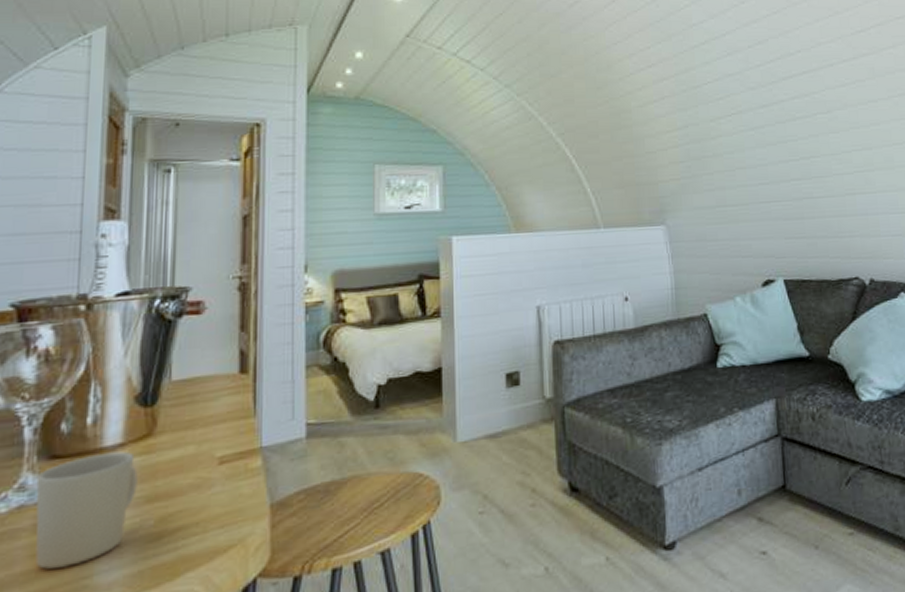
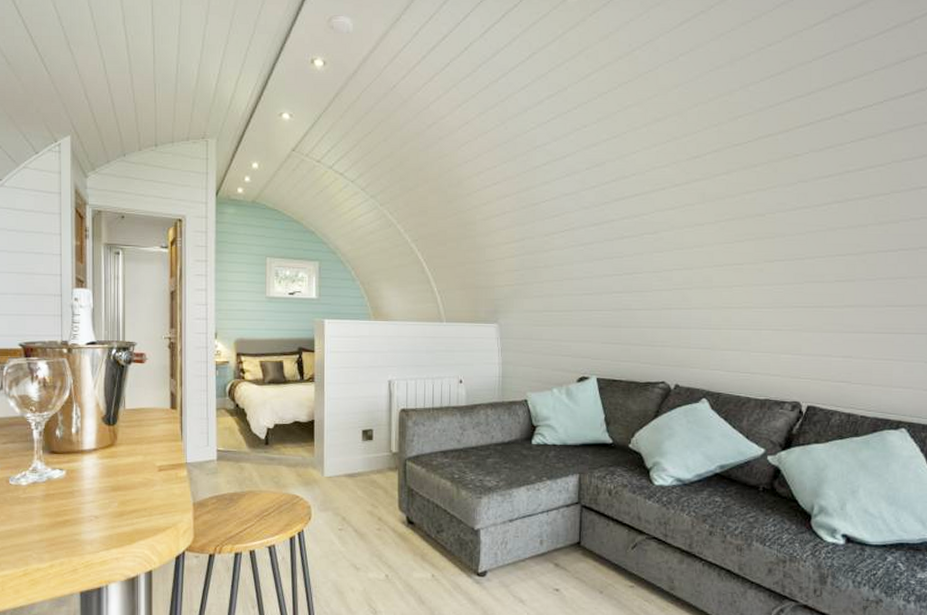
mug: present [35,451,138,569] -> none [43,454,106,526]

